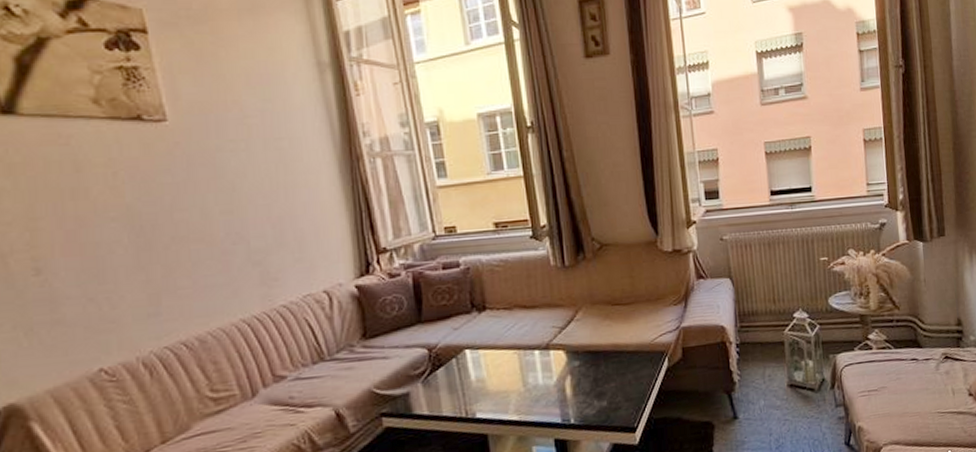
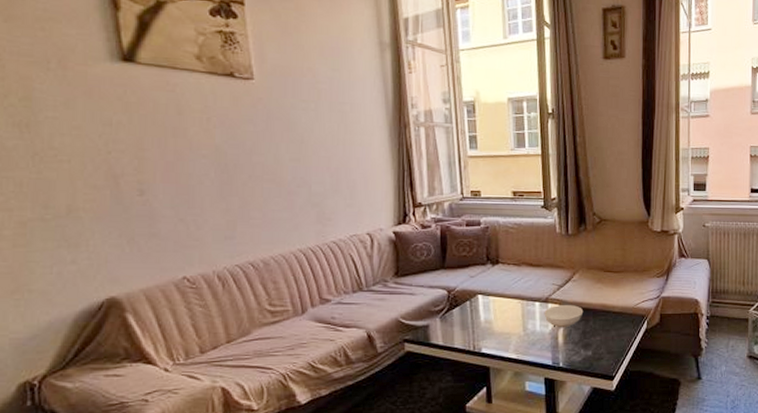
bowl: none [546,348,593,378] -> present [544,304,584,328]

